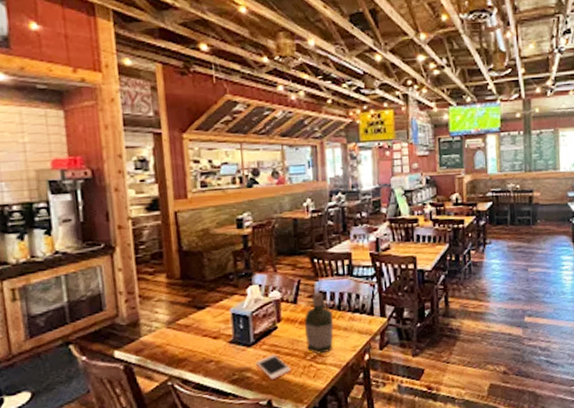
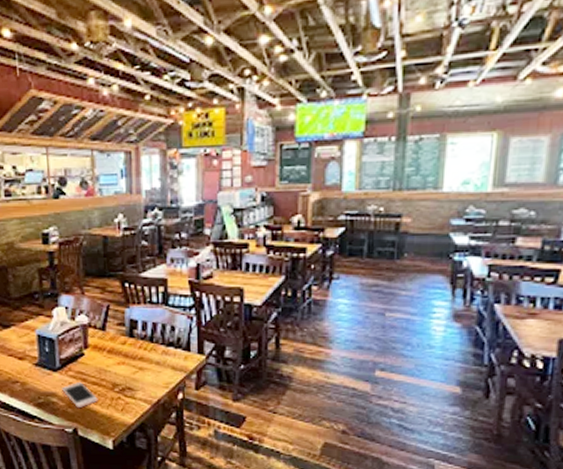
bottle: present [305,292,334,354] -> none [113,319,145,387]

